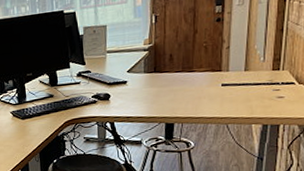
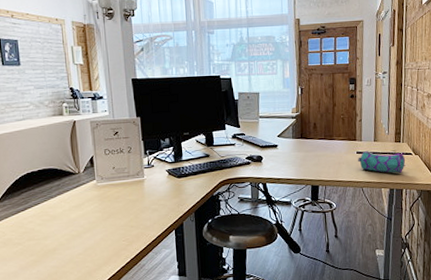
pencil case: none [223,82,284,107] -> present [358,151,405,173]

